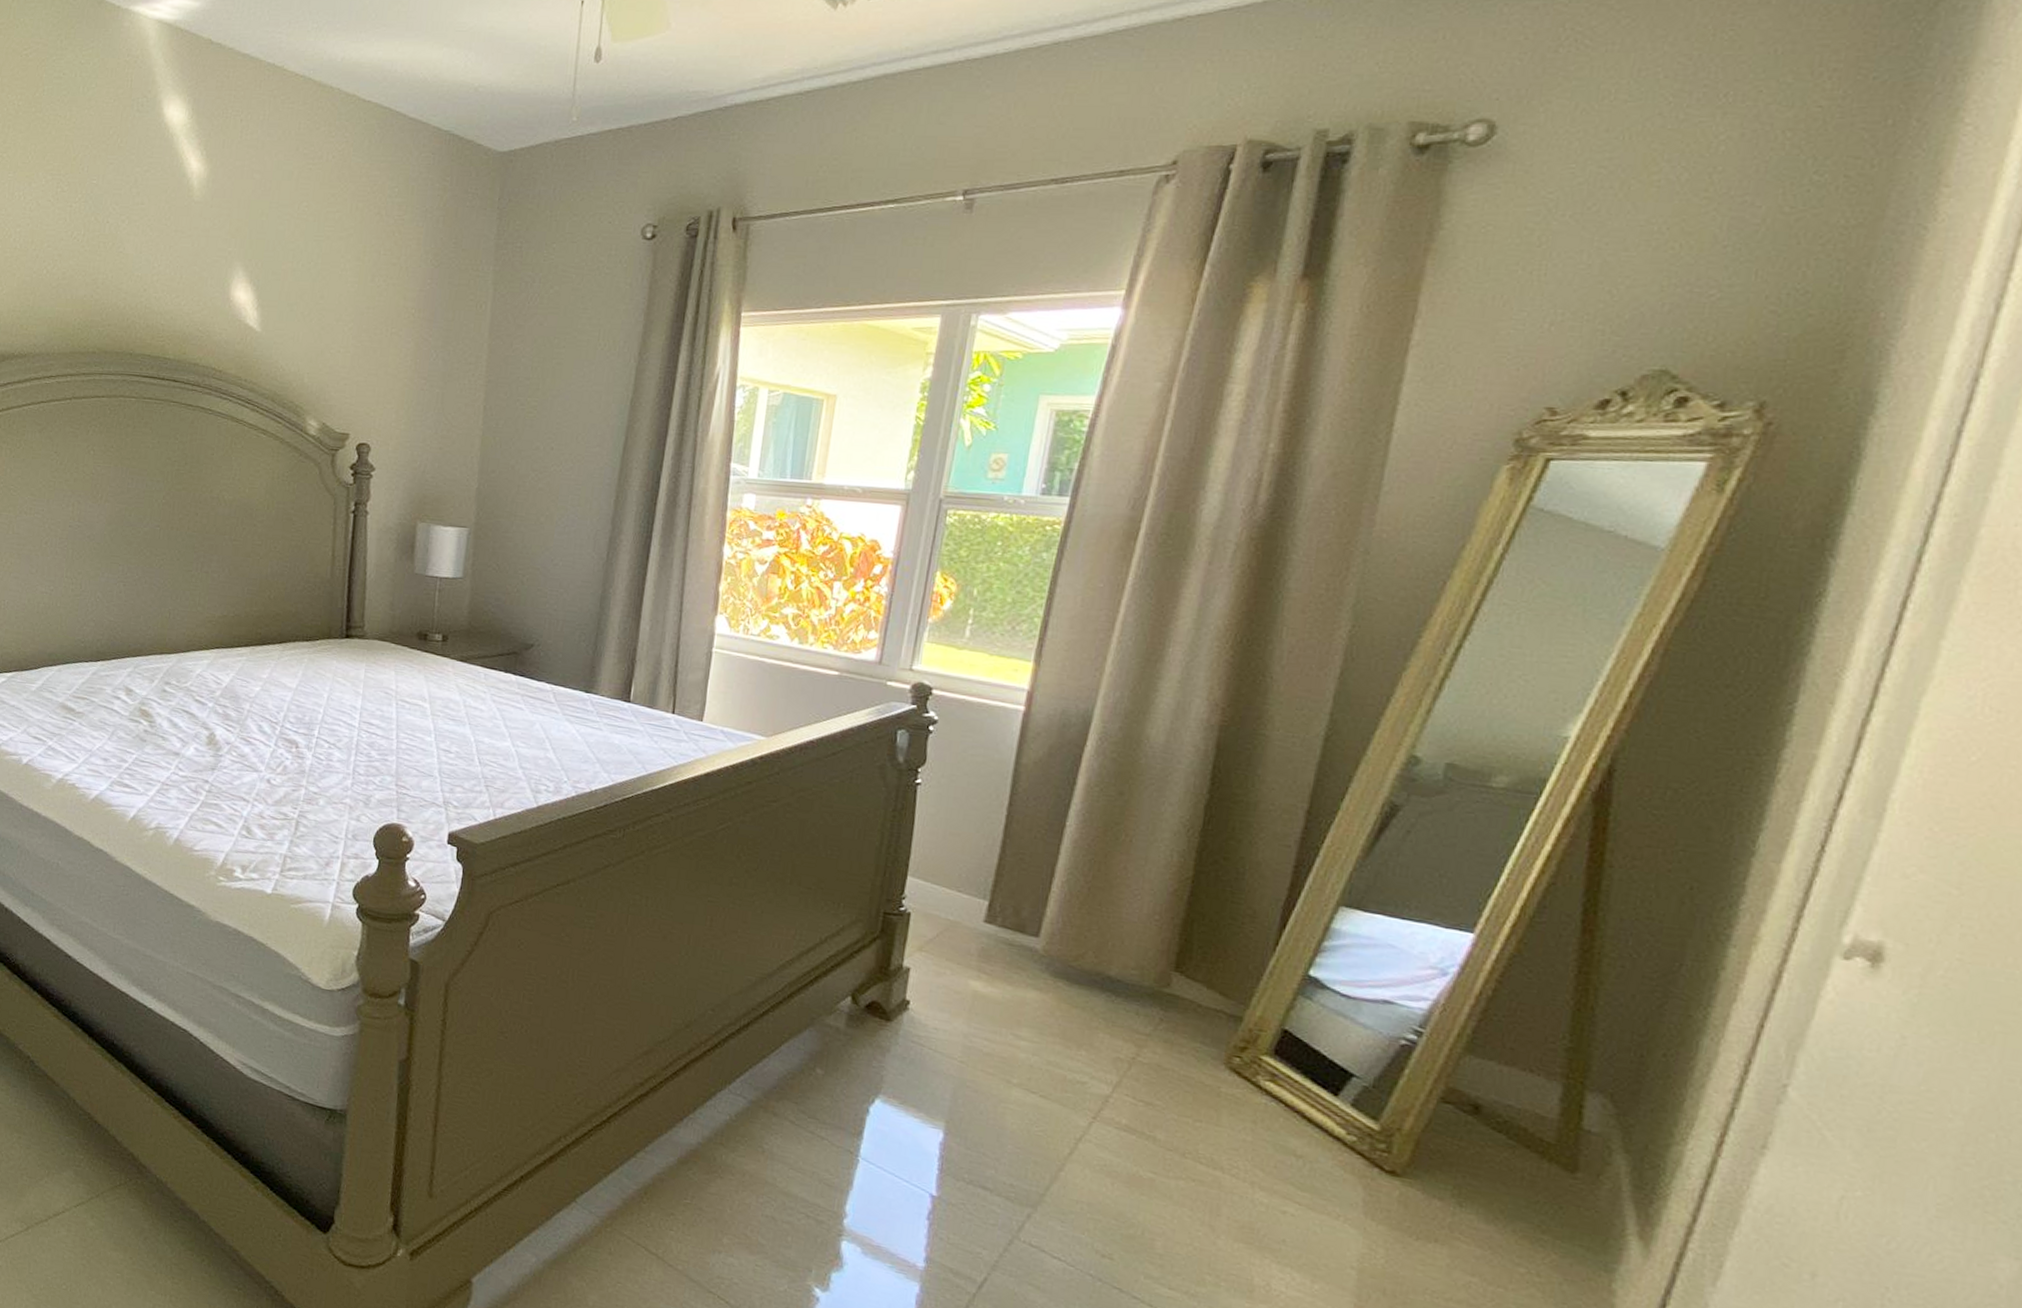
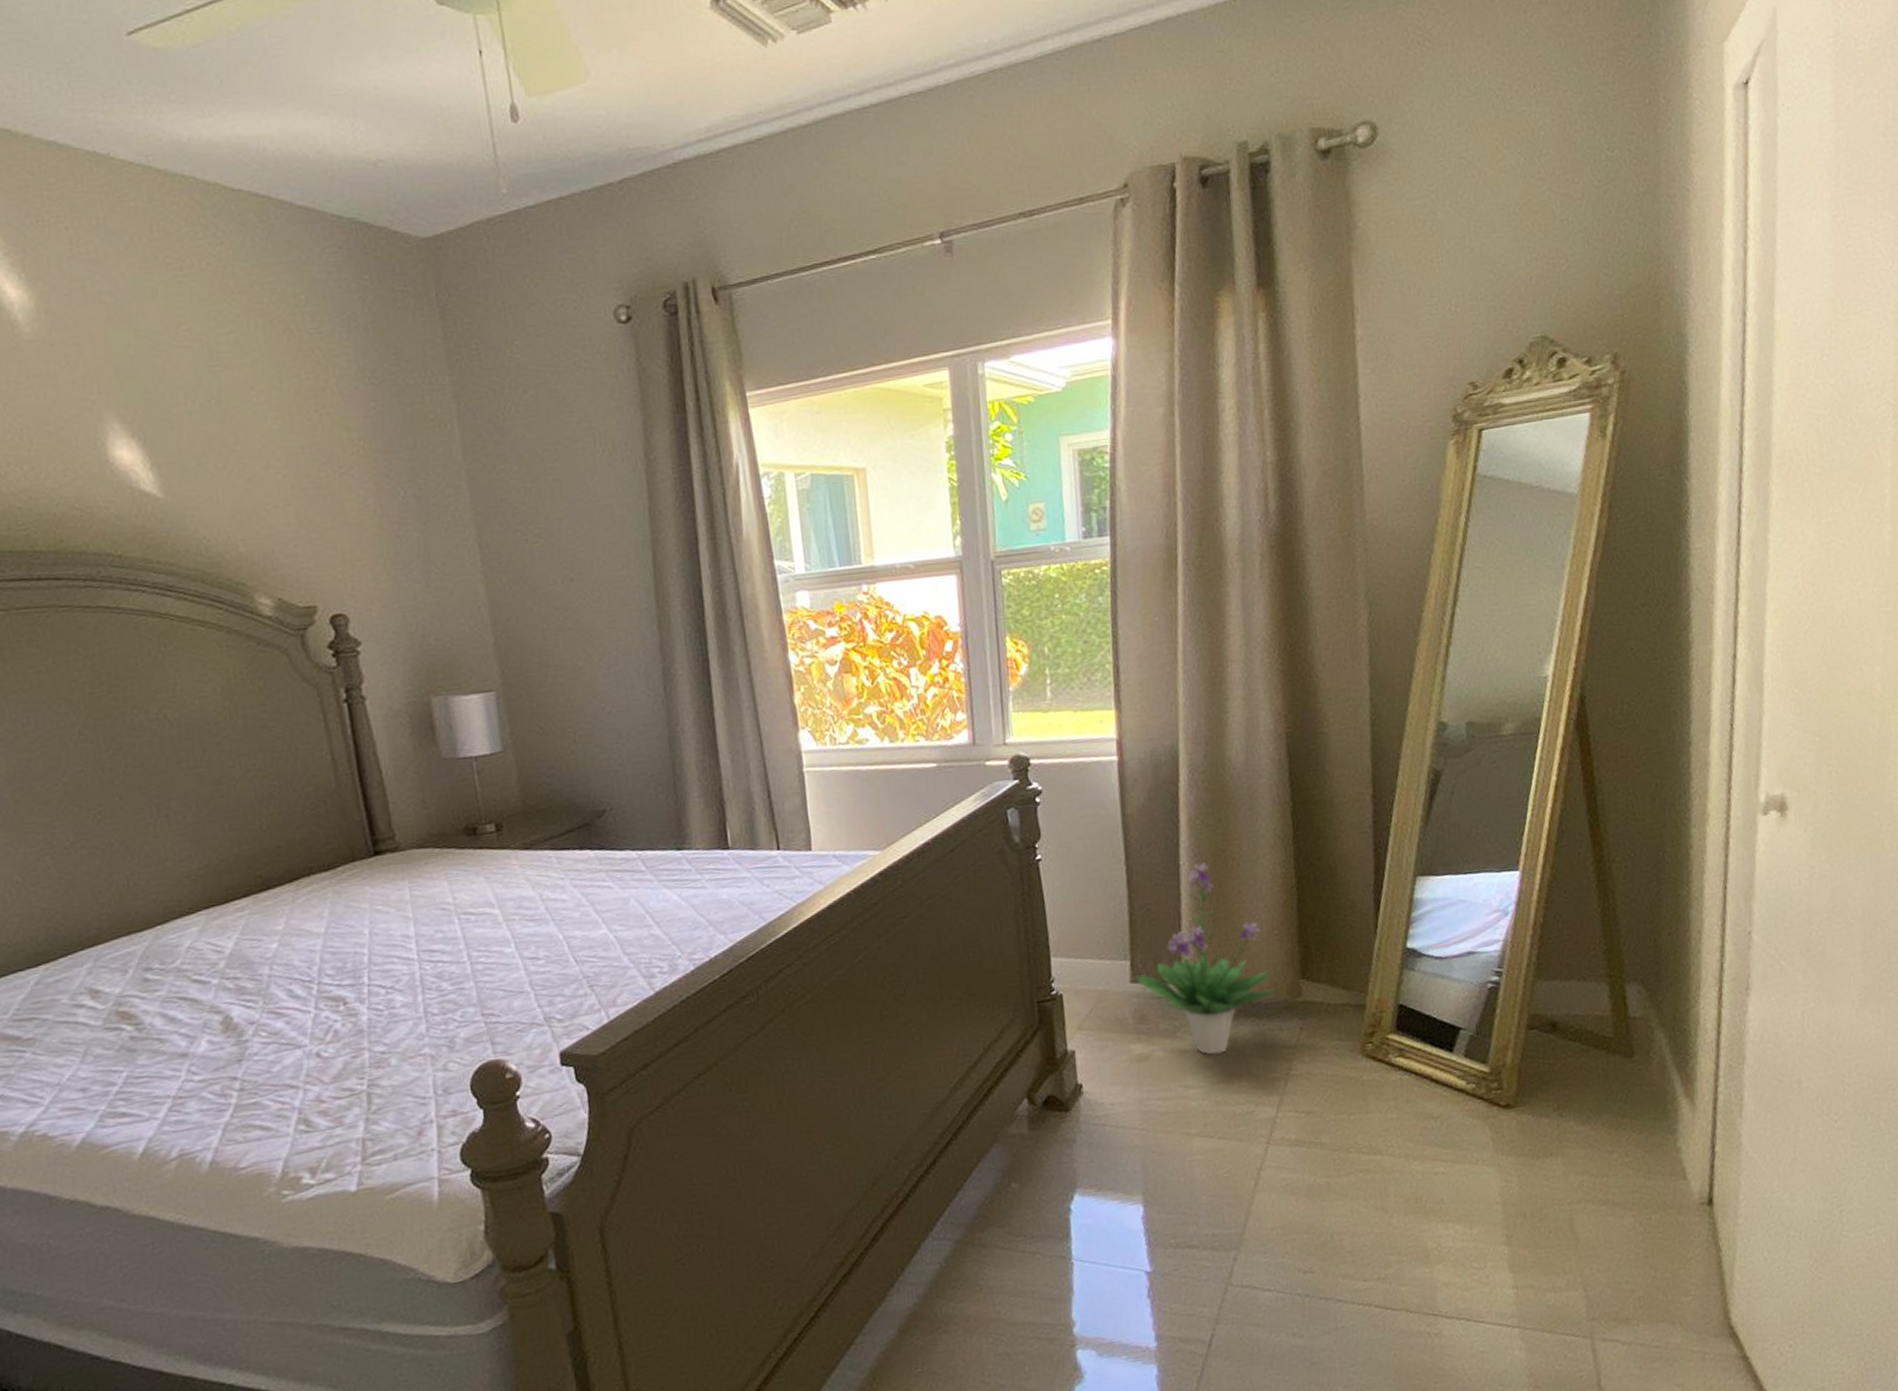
potted plant: none [991,829,1144,1017] -> present [1136,863,1277,1055]

